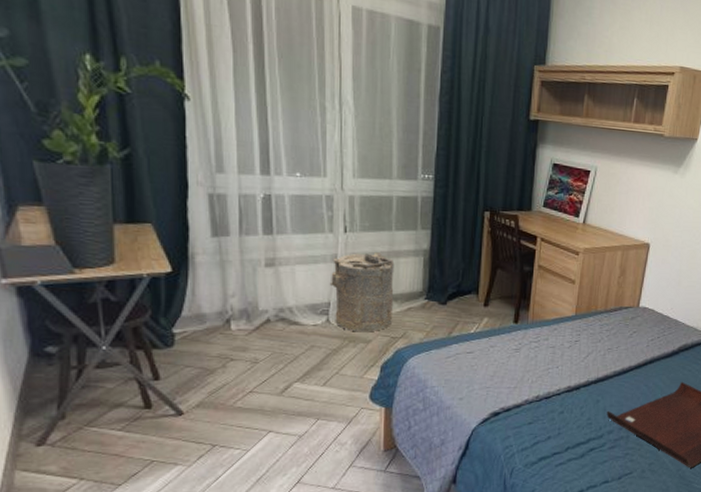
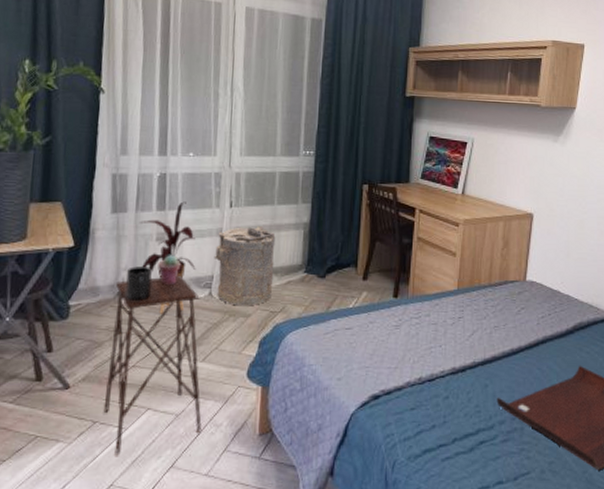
side table: none [222,302,326,475] -> present [103,275,202,456]
mug: none [234,293,264,329] -> present [125,266,152,302]
house plant: none [245,225,311,341] -> present [140,201,196,314]
potted succulent: none [269,281,294,311] -> present [158,255,181,285]

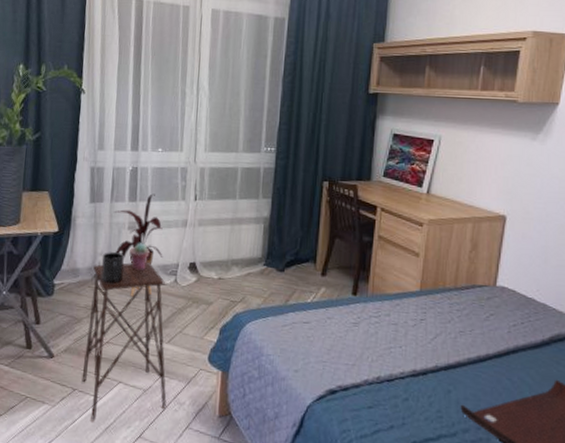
laundry hamper: present [214,226,276,306] -> none [179,219,237,295]

